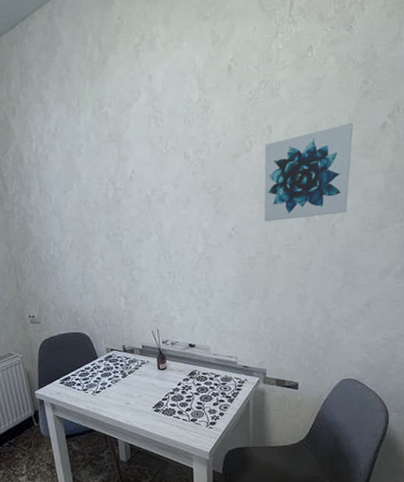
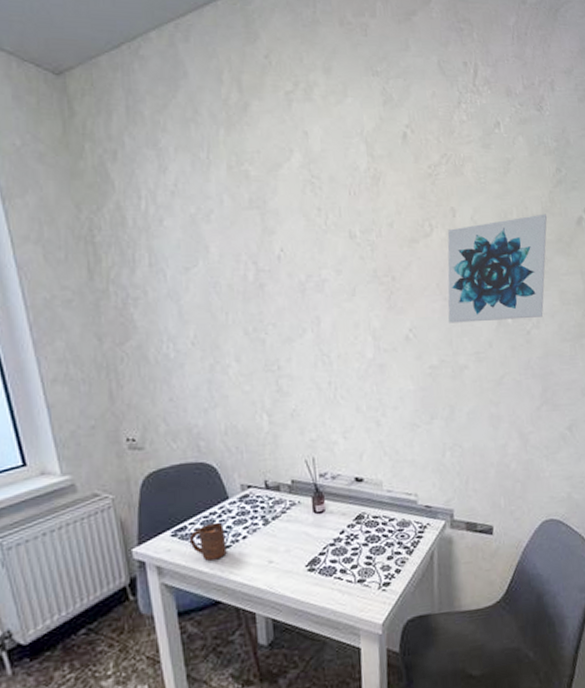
cup: none [72,374,97,401] -> present [189,522,227,561]

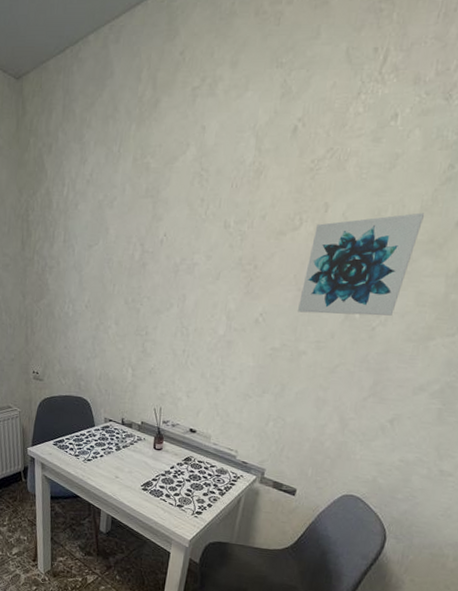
cup: present [189,522,227,561] -> none [64,441,89,467]

